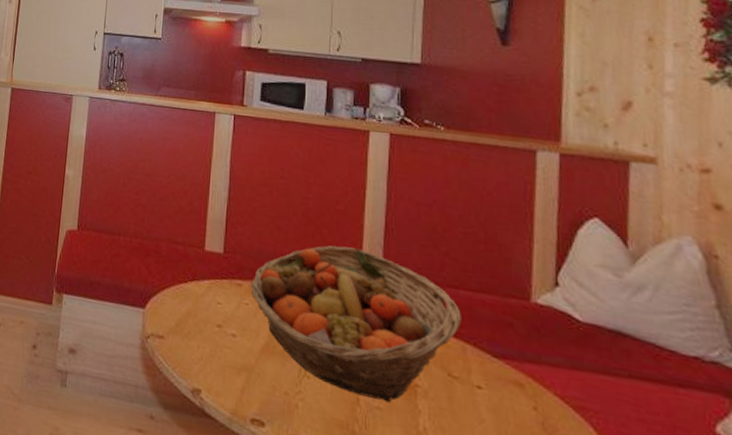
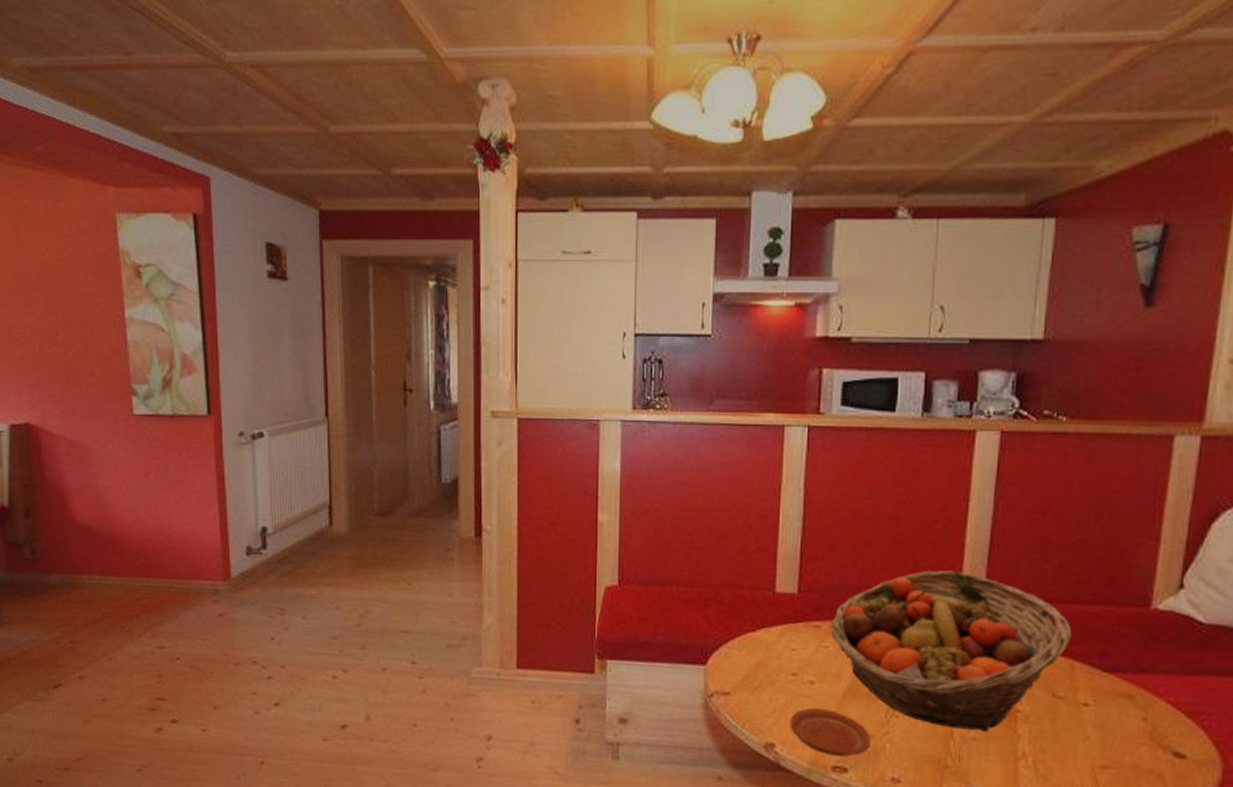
plate: none [214,359,286,411] -> present [789,708,872,757]

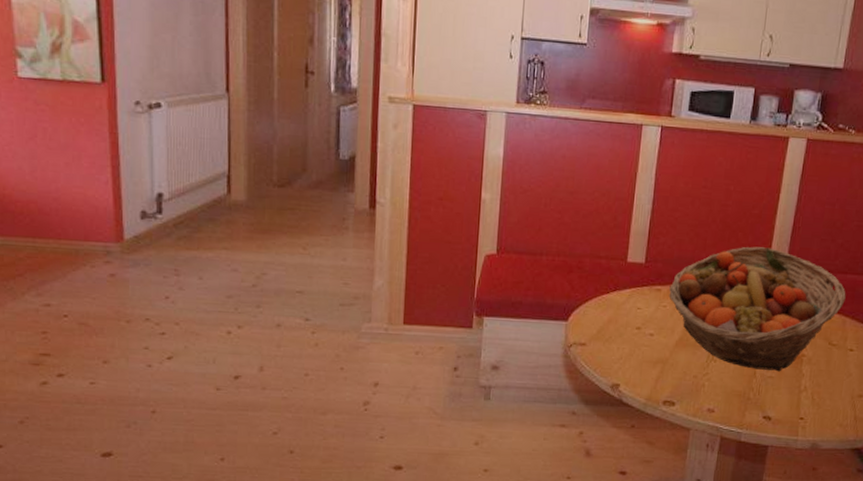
plate: present [789,708,872,757] -> none [632,355,695,393]

